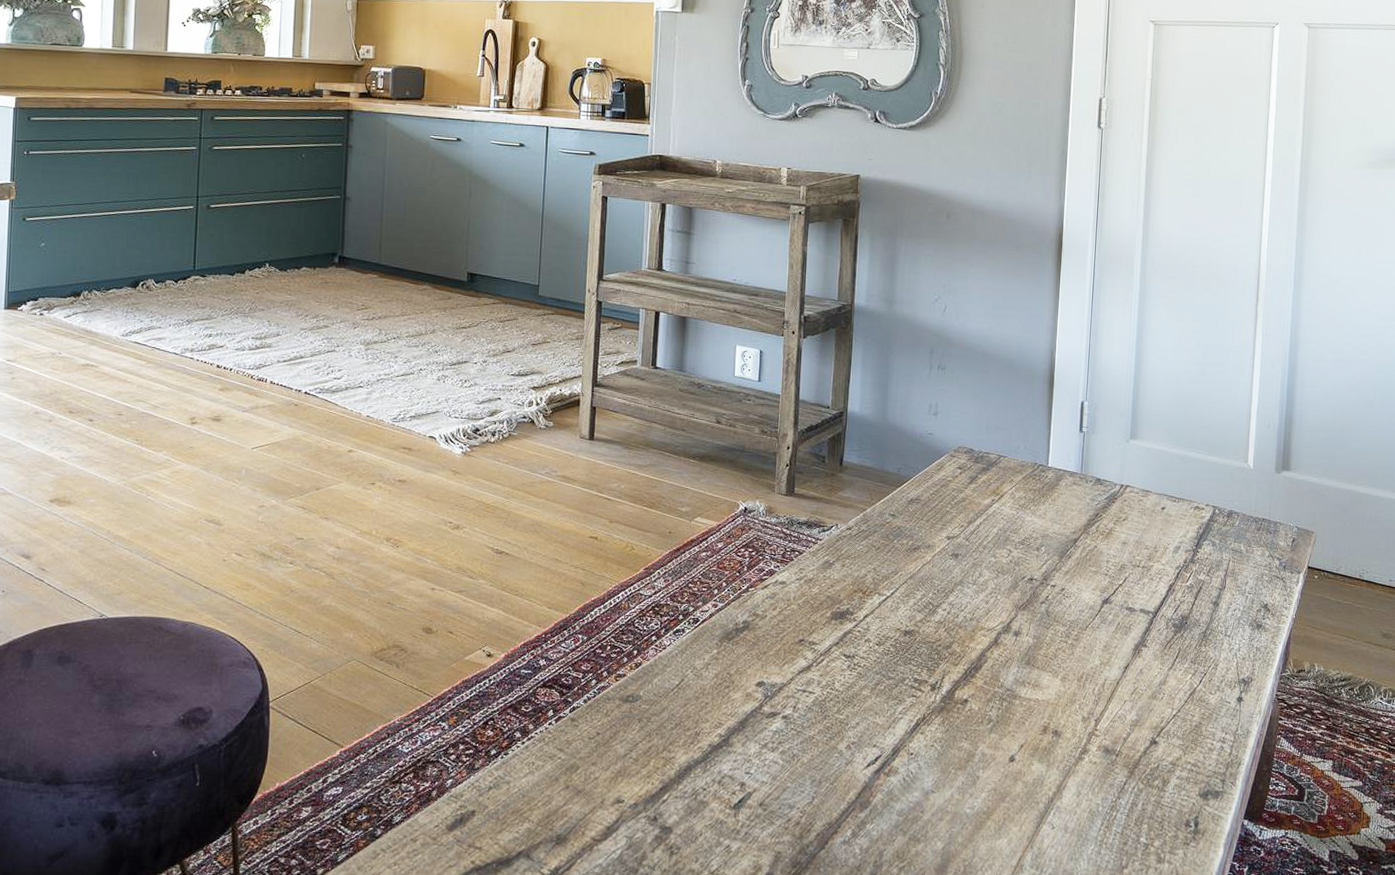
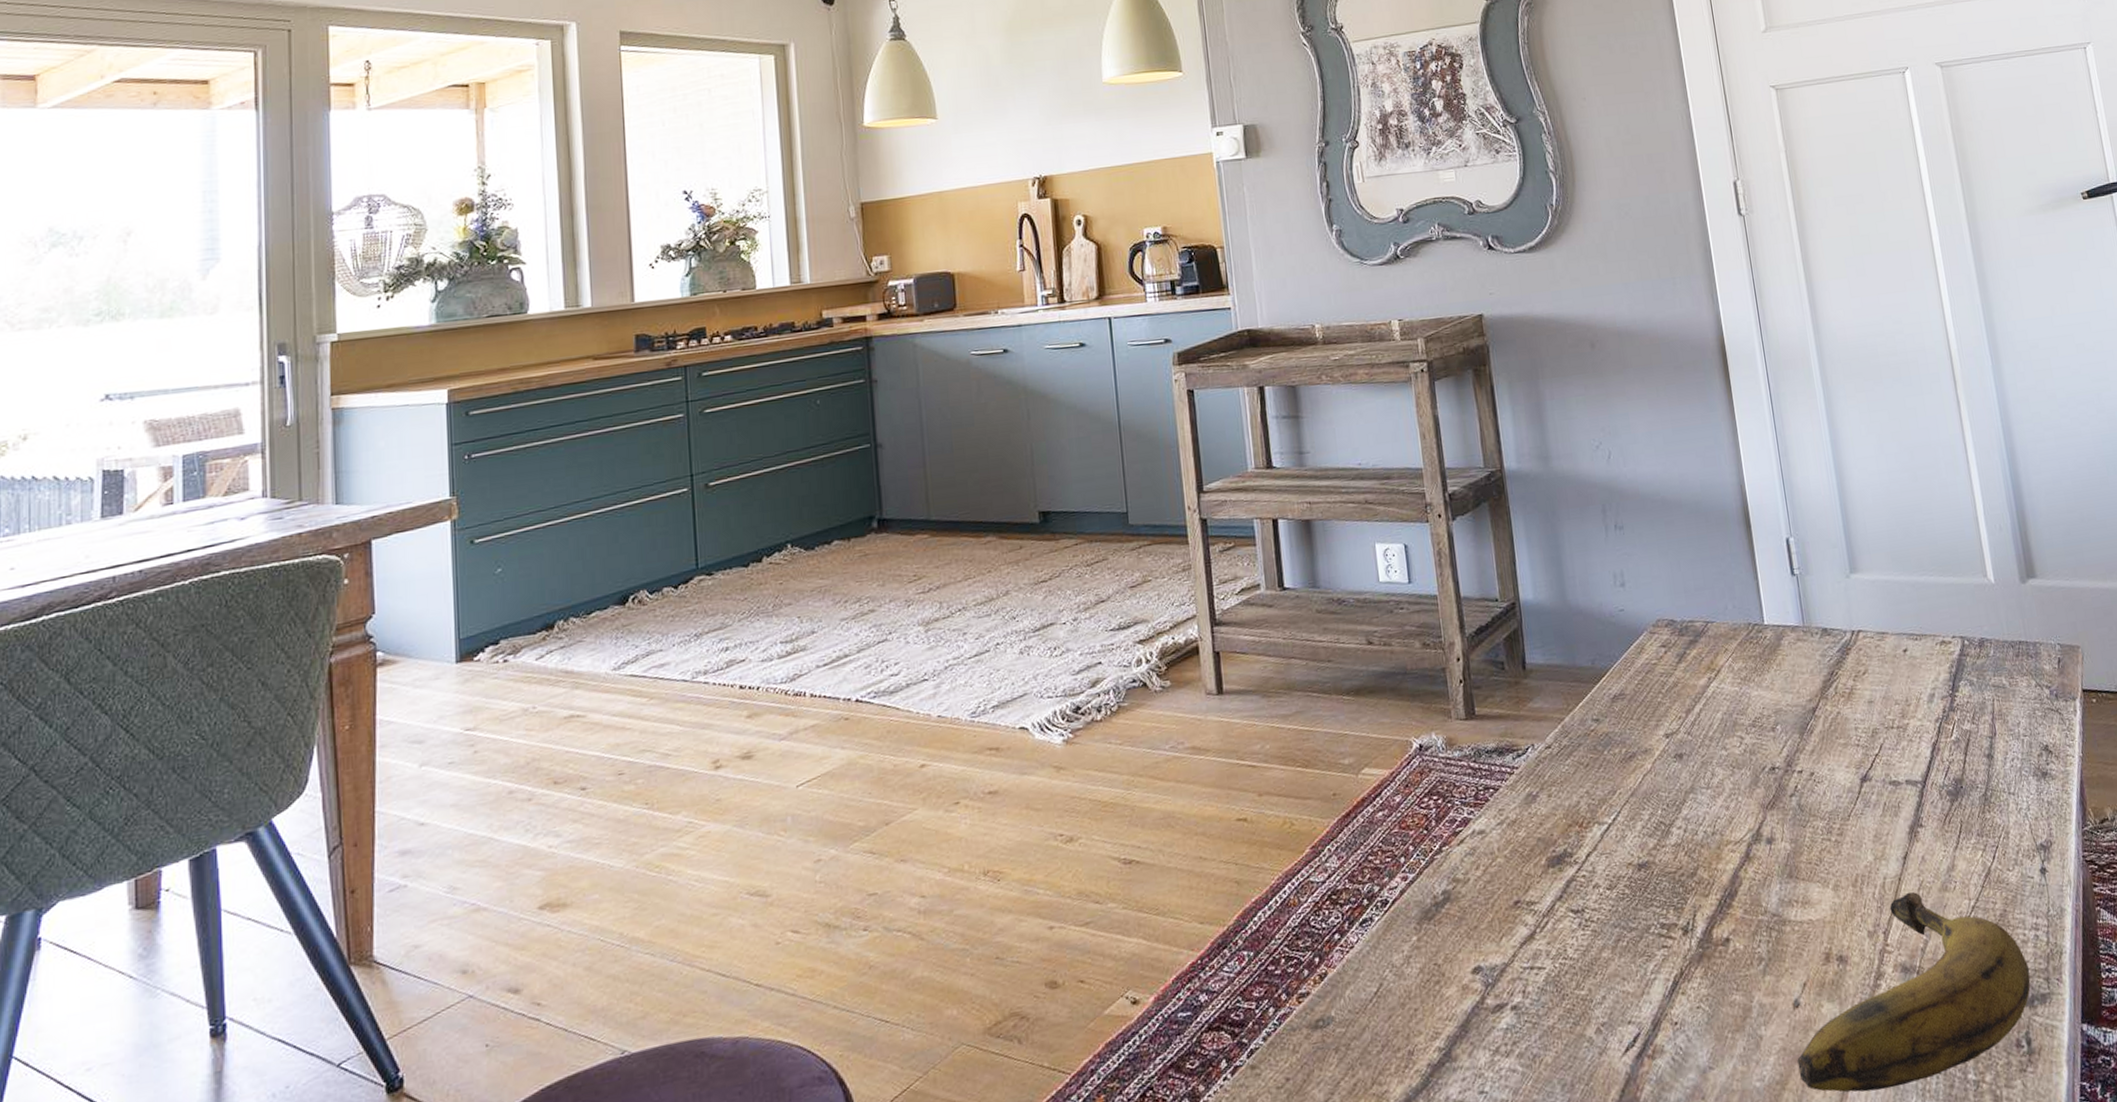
banana: none [1003,694,1210,835] -> present [1797,892,2030,1092]

